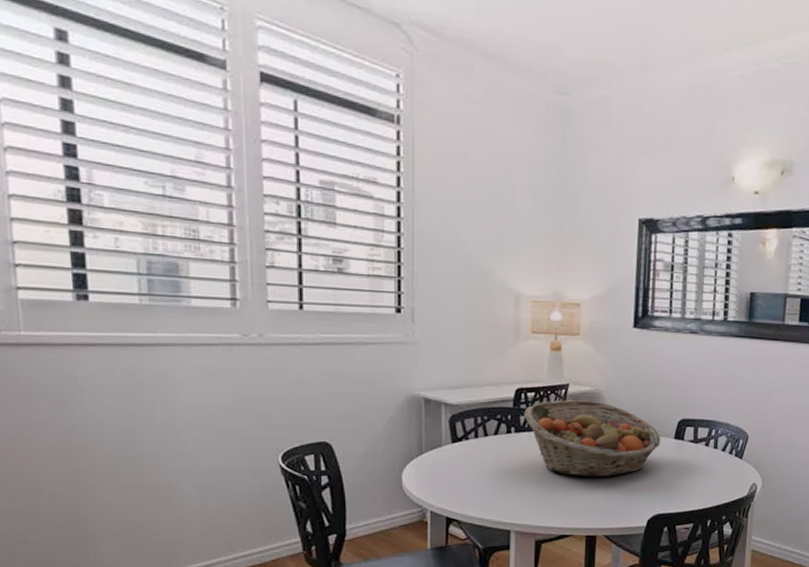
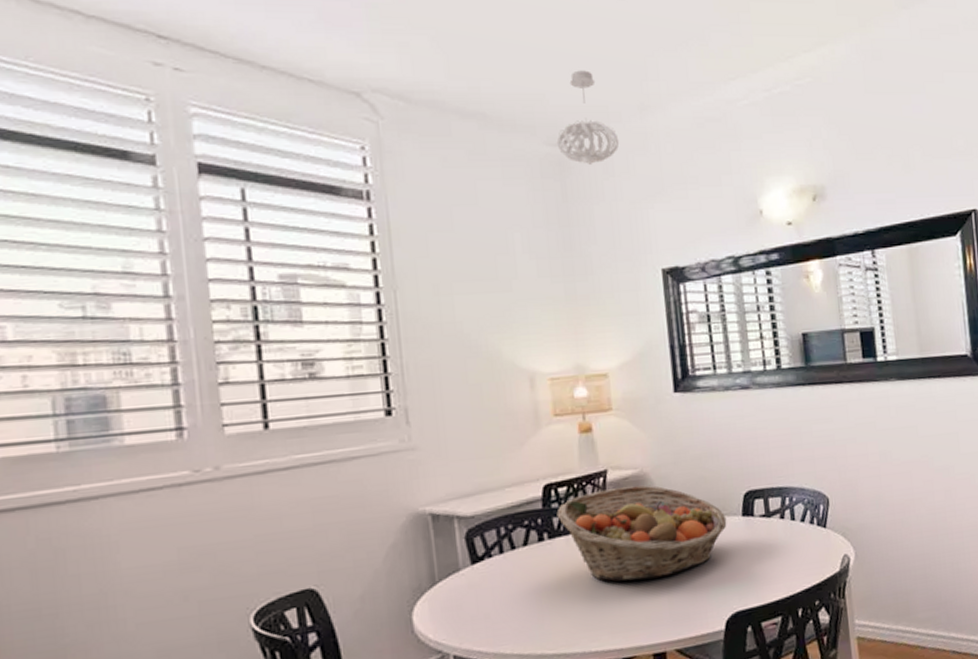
pendant light: none [563,25,619,116] -> present [556,70,620,164]

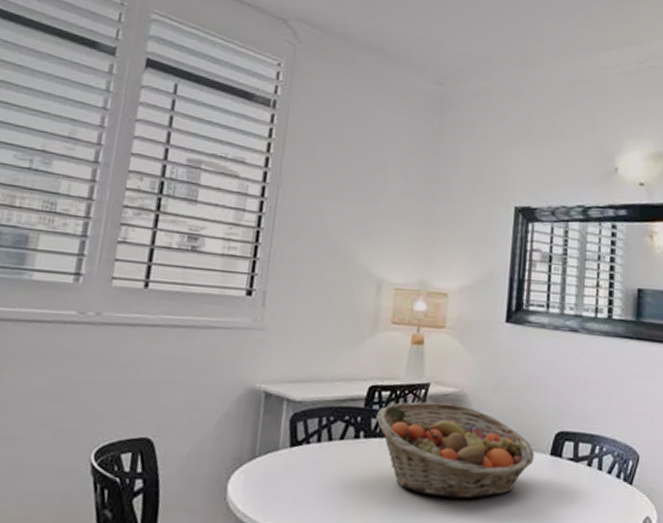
pendant light: present [556,70,620,164] -> none [442,24,498,105]

